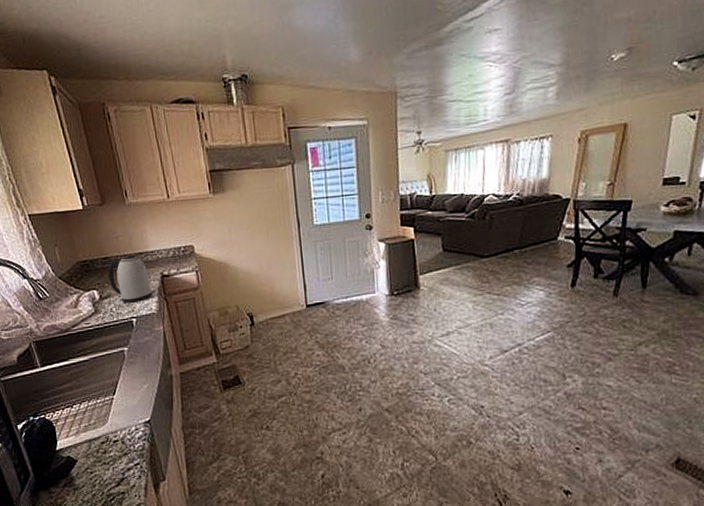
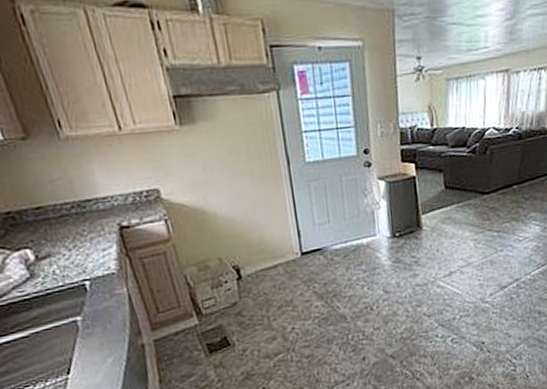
kettle: present [107,256,152,303] -> none [42,204,109,264]

